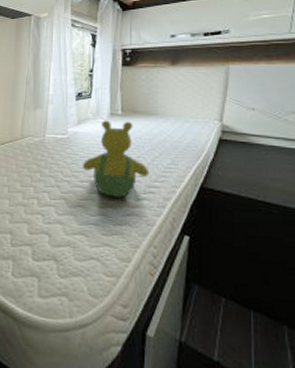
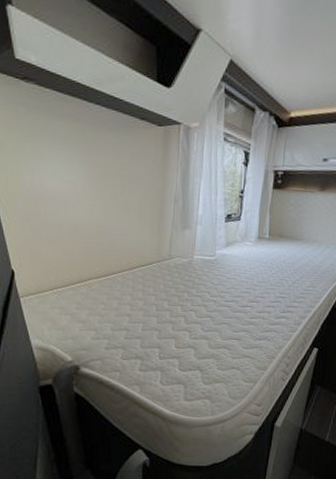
teddy bear: present [82,120,150,198] -> none [228,243,290,316]

